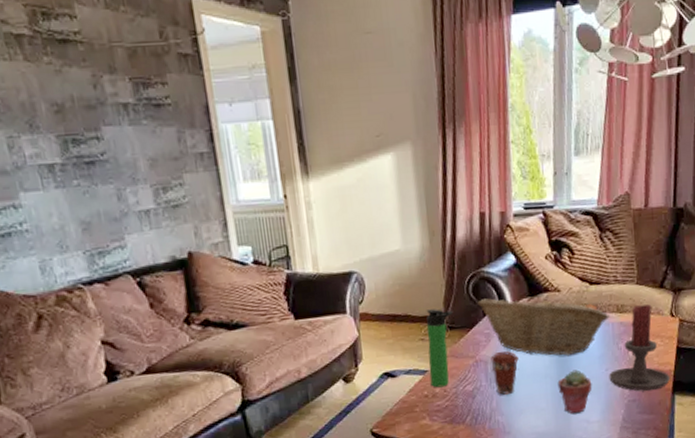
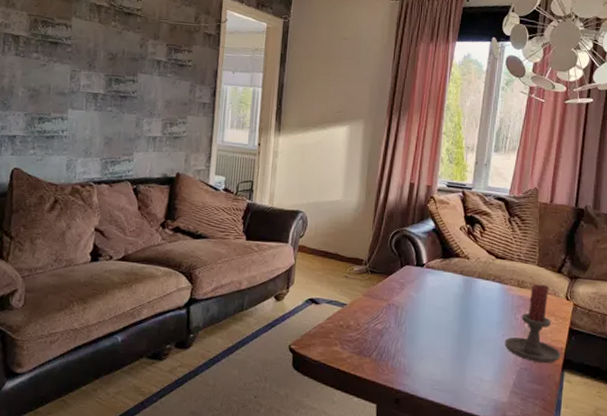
bottle: present [426,308,454,388] -> none [347,253,376,321]
fruit basket: present [477,295,611,356] -> none [397,253,511,316]
coffee cup: present [491,351,519,395] -> none [401,301,426,339]
potted succulent: present [557,369,592,414] -> none [457,329,489,370]

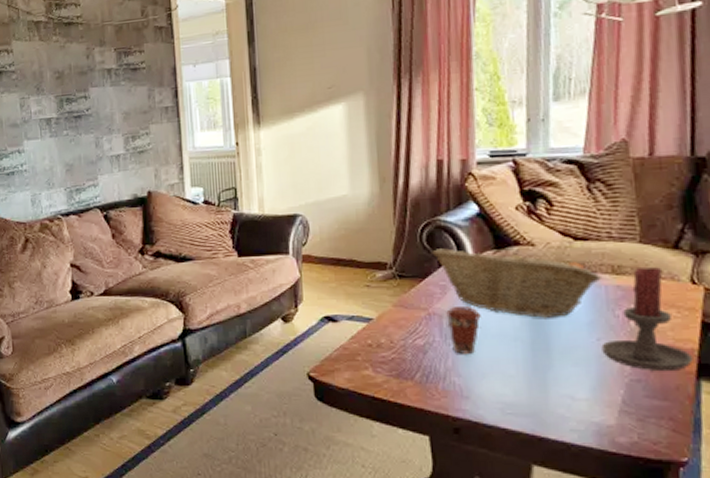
fruit basket: none [397,253,511,316] -> present [432,248,603,318]
coffee cup: none [401,301,426,339] -> present [446,307,481,354]

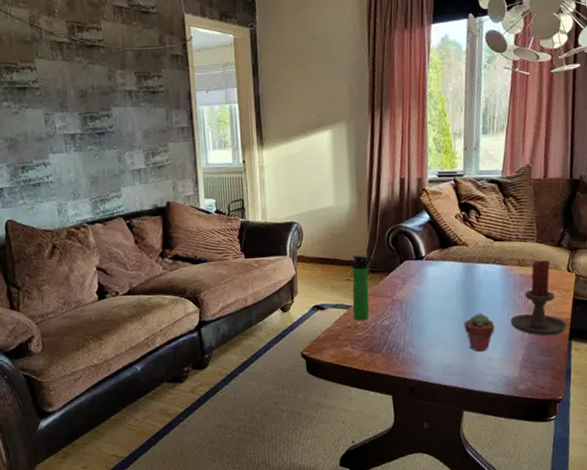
bottle: none [373,255,404,338] -> present [352,255,375,321]
fruit basket: present [432,248,603,318] -> none [395,248,512,300]
coffee cup: present [446,307,481,354] -> none [405,294,430,331]
potted succulent: none [530,335,578,387] -> present [463,313,495,352]

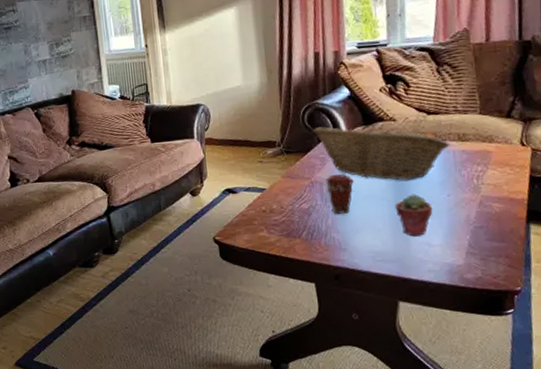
bottle: present [352,255,375,321] -> none [264,135,290,204]
fruit basket: none [395,248,512,300] -> present [312,124,451,180]
coffee cup: none [405,294,430,331] -> present [326,174,354,214]
candle holder: present [510,260,567,336] -> none [451,133,523,219]

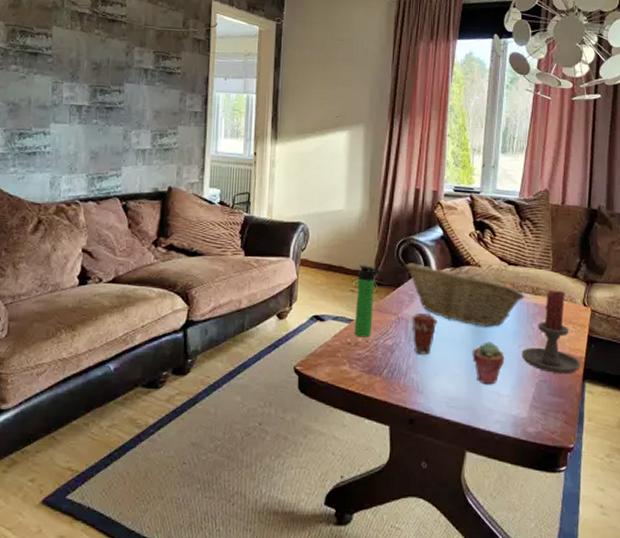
bottle: none [264,135,290,204] -> present [354,265,383,338]
candle holder: none [451,133,523,219] -> present [521,291,581,375]

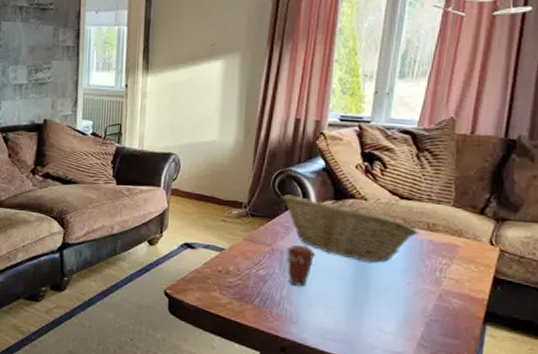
bottle: present [354,265,383,338] -> none [225,195,257,267]
potted succulent: present [472,341,505,385] -> none [352,277,391,320]
candle holder: present [521,291,581,375] -> none [410,227,482,316]

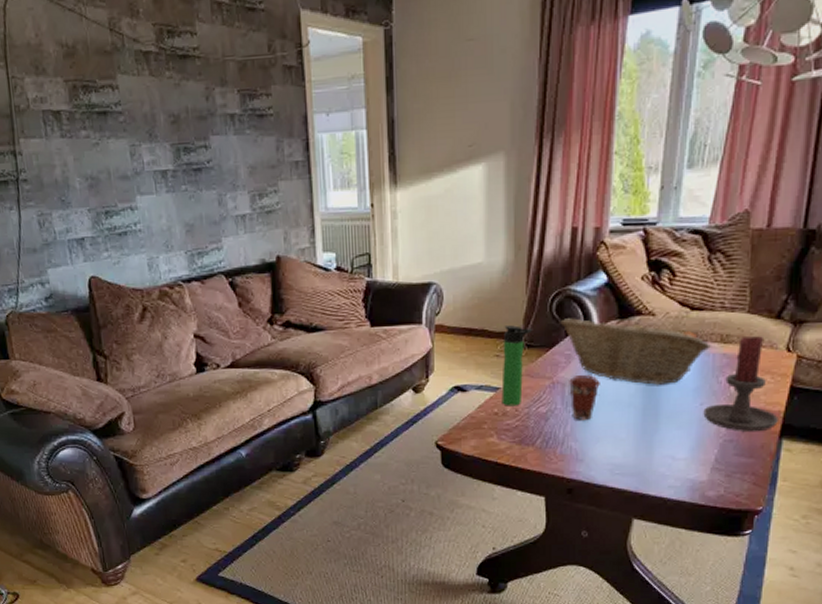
bottle: none [225,195,257,267] -> present [501,325,533,406]
candle holder: none [410,227,482,316] -> present [703,336,778,432]

